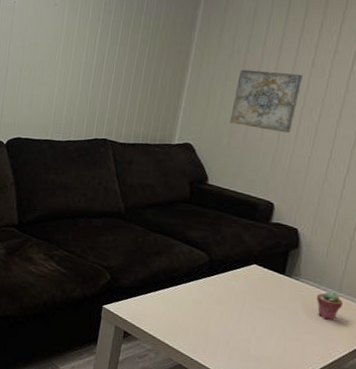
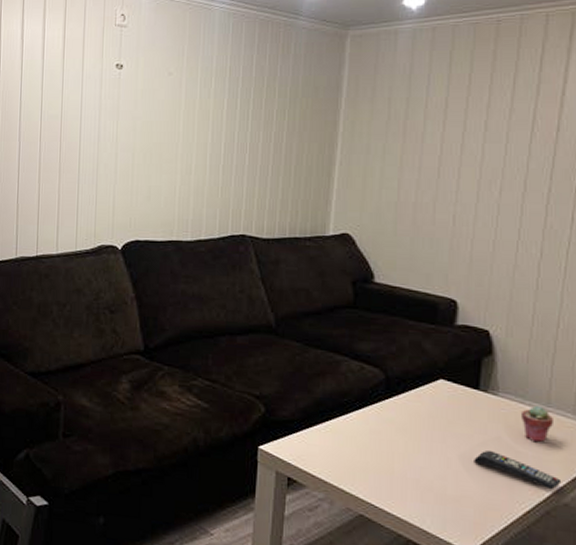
wall art: present [230,69,303,133] -> none [394,139,475,213]
remote control: none [274,323,344,358] -> present [474,451,562,490]

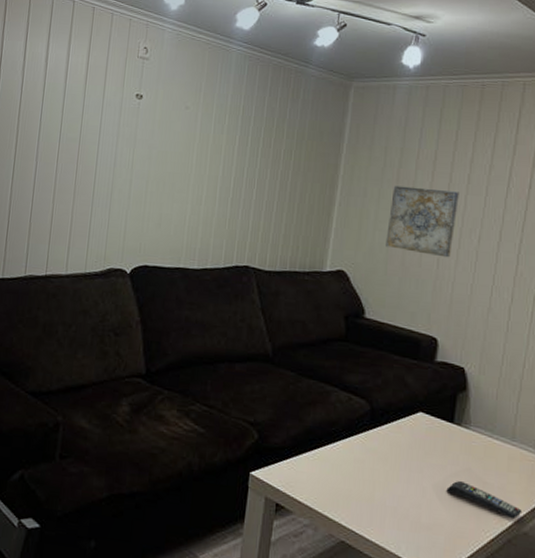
wall art: none [394,139,475,213] -> present [386,185,459,258]
potted succulent: present [520,405,553,443] -> none [488,439,517,475]

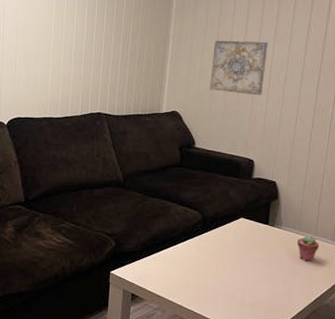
remote control: present [446,481,523,520] -> none [264,269,324,295]
potted succulent: none [488,439,517,475] -> present [296,235,319,262]

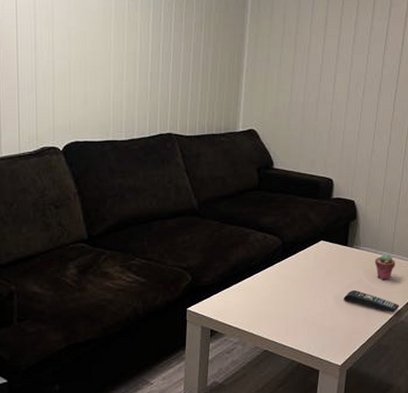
wall art: present [210,40,268,96] -> none [288,50,346,110]
remote control: none [264,269,324,295] -> present [343,290,400,313]

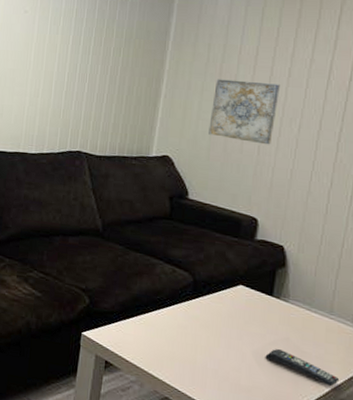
wall art: none [288,50,346,110] -> present [209,79,280,145]
potted succulent: present [374,253,395,281] -> none [307,312,335,345]

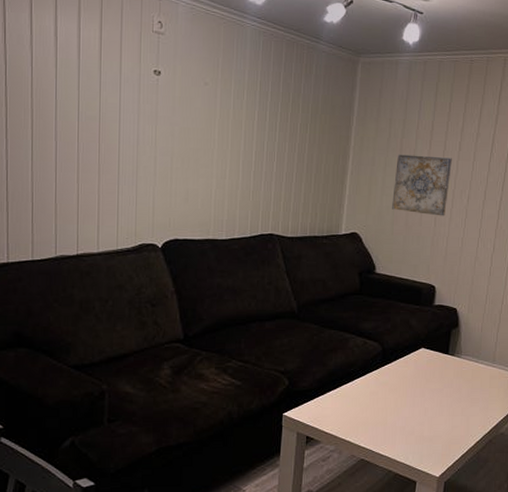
remote control: present [265,349,340,387] -> none [443,400,500,424]

